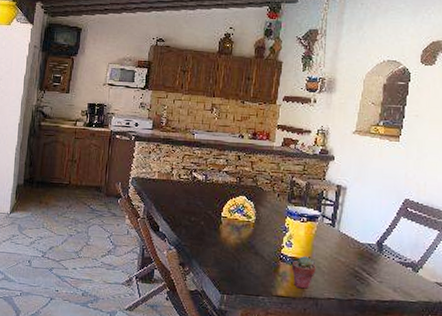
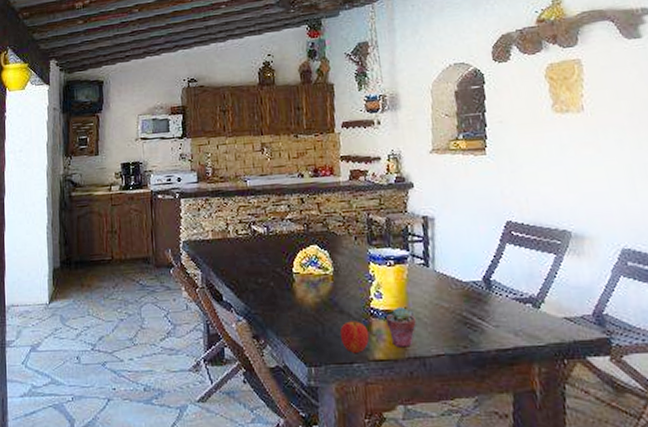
apple: none [251,261,276,289] -> present [339,319,370,354]

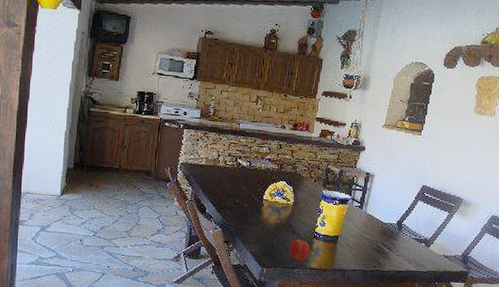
potted succulent: present [385,307,416,348] -> none [323,234,345,262]

